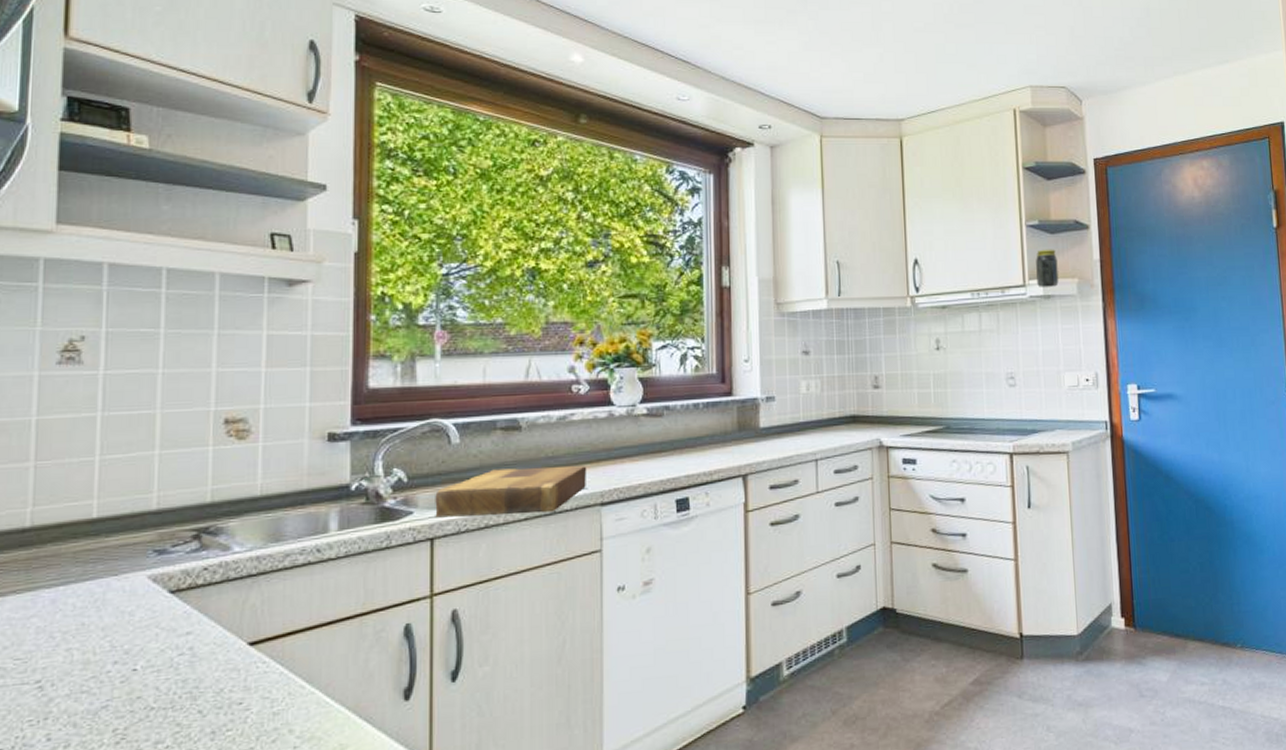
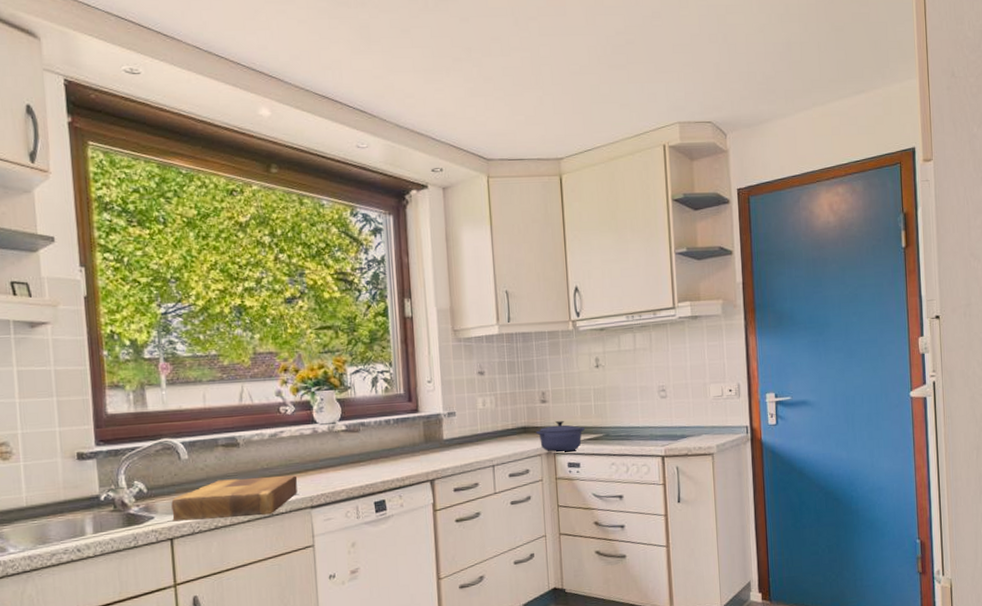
cooking pot: none [866,409,922,447] -> present [536,420,585,453]
jar: present [1036,249,1059,287] -> none [684,274,705,309]

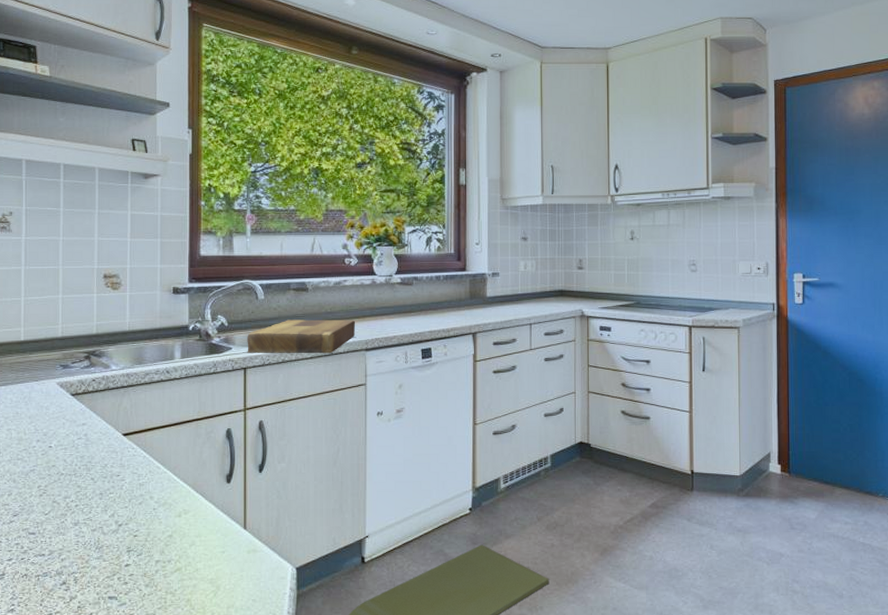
cooking pot: present [536,420,585,453] -> none [571,286,617,316]

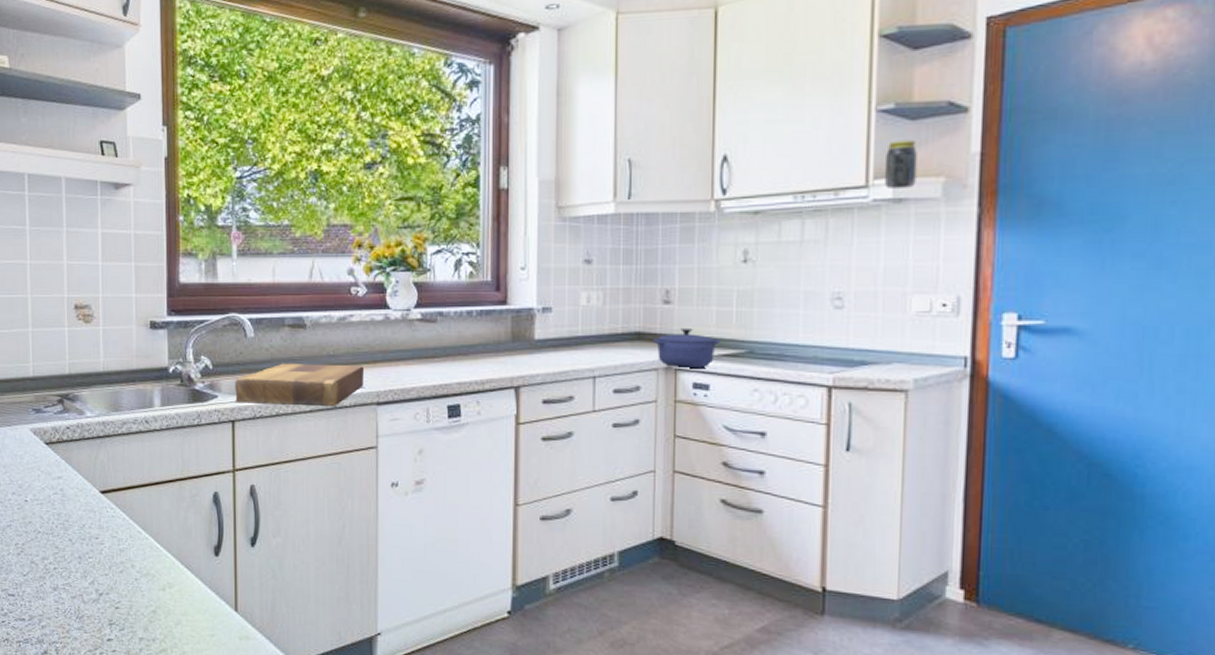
cooking pot: none [571,286,617,316] -> present [653,327,720,369]
jar: none [719,158,738,190] -> present [885,139,917,188]

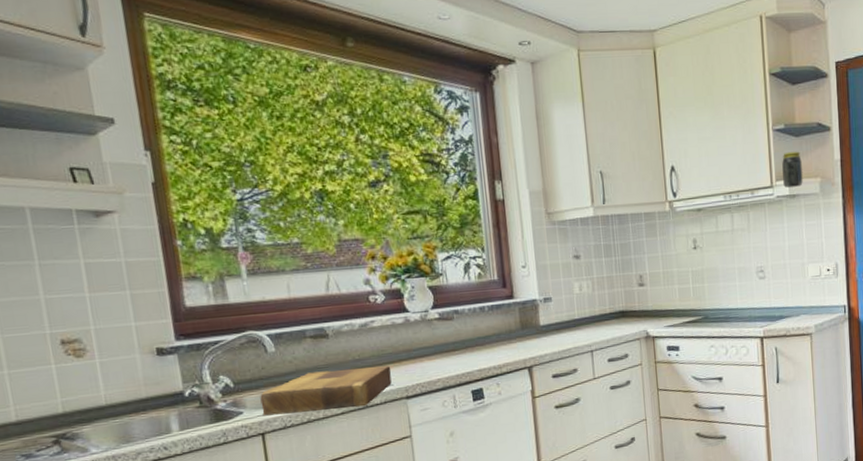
cooking pot: present [653,327,720,369] -> none [634,303,683,337]

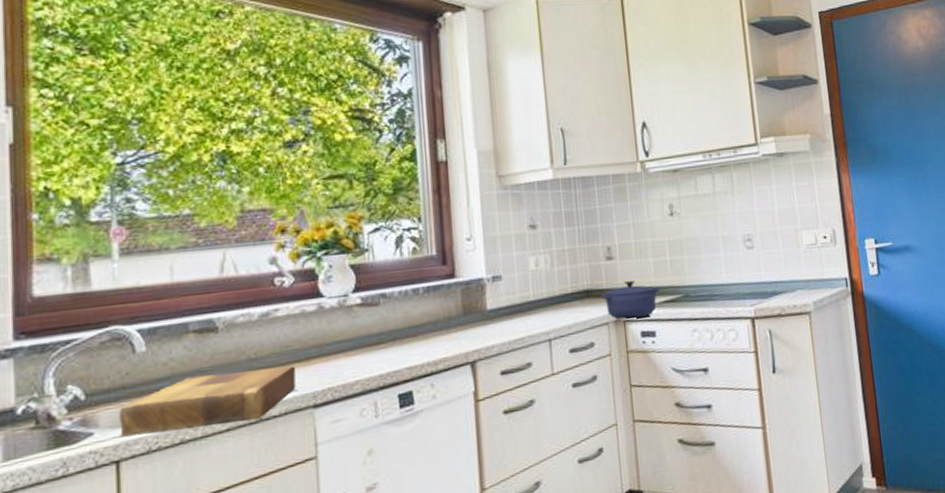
cooking pot: none [634,303,683,337] -> present [601,280,659,320]
jar: present [782,151,803,188] -> none [766,105,791,145]

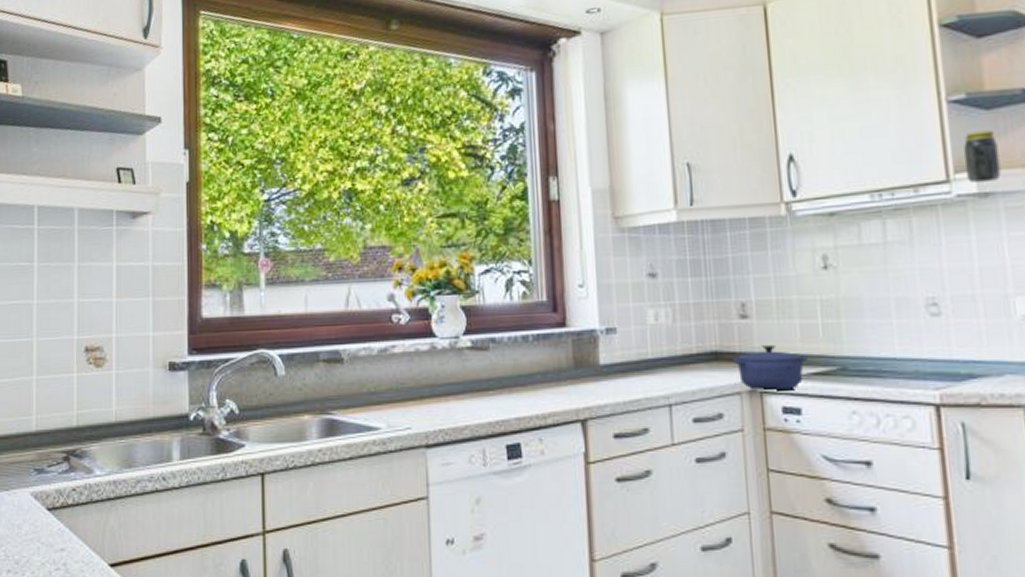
cutting board: present [119,366,297,438] -> none [264,402,411,453]
jar: none [766,105,791,145] -> present [964,130,1001,182]

